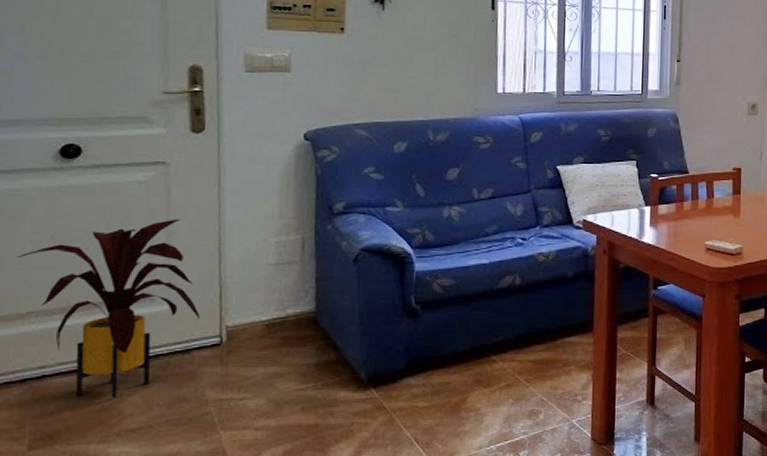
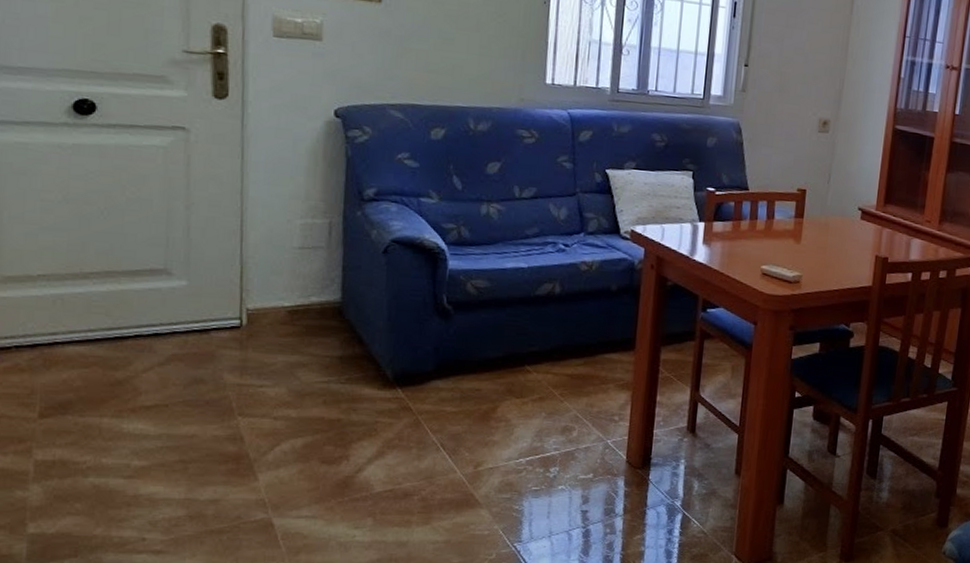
house plant: present [16,218,200,398] -> none [27,189,219,372]

